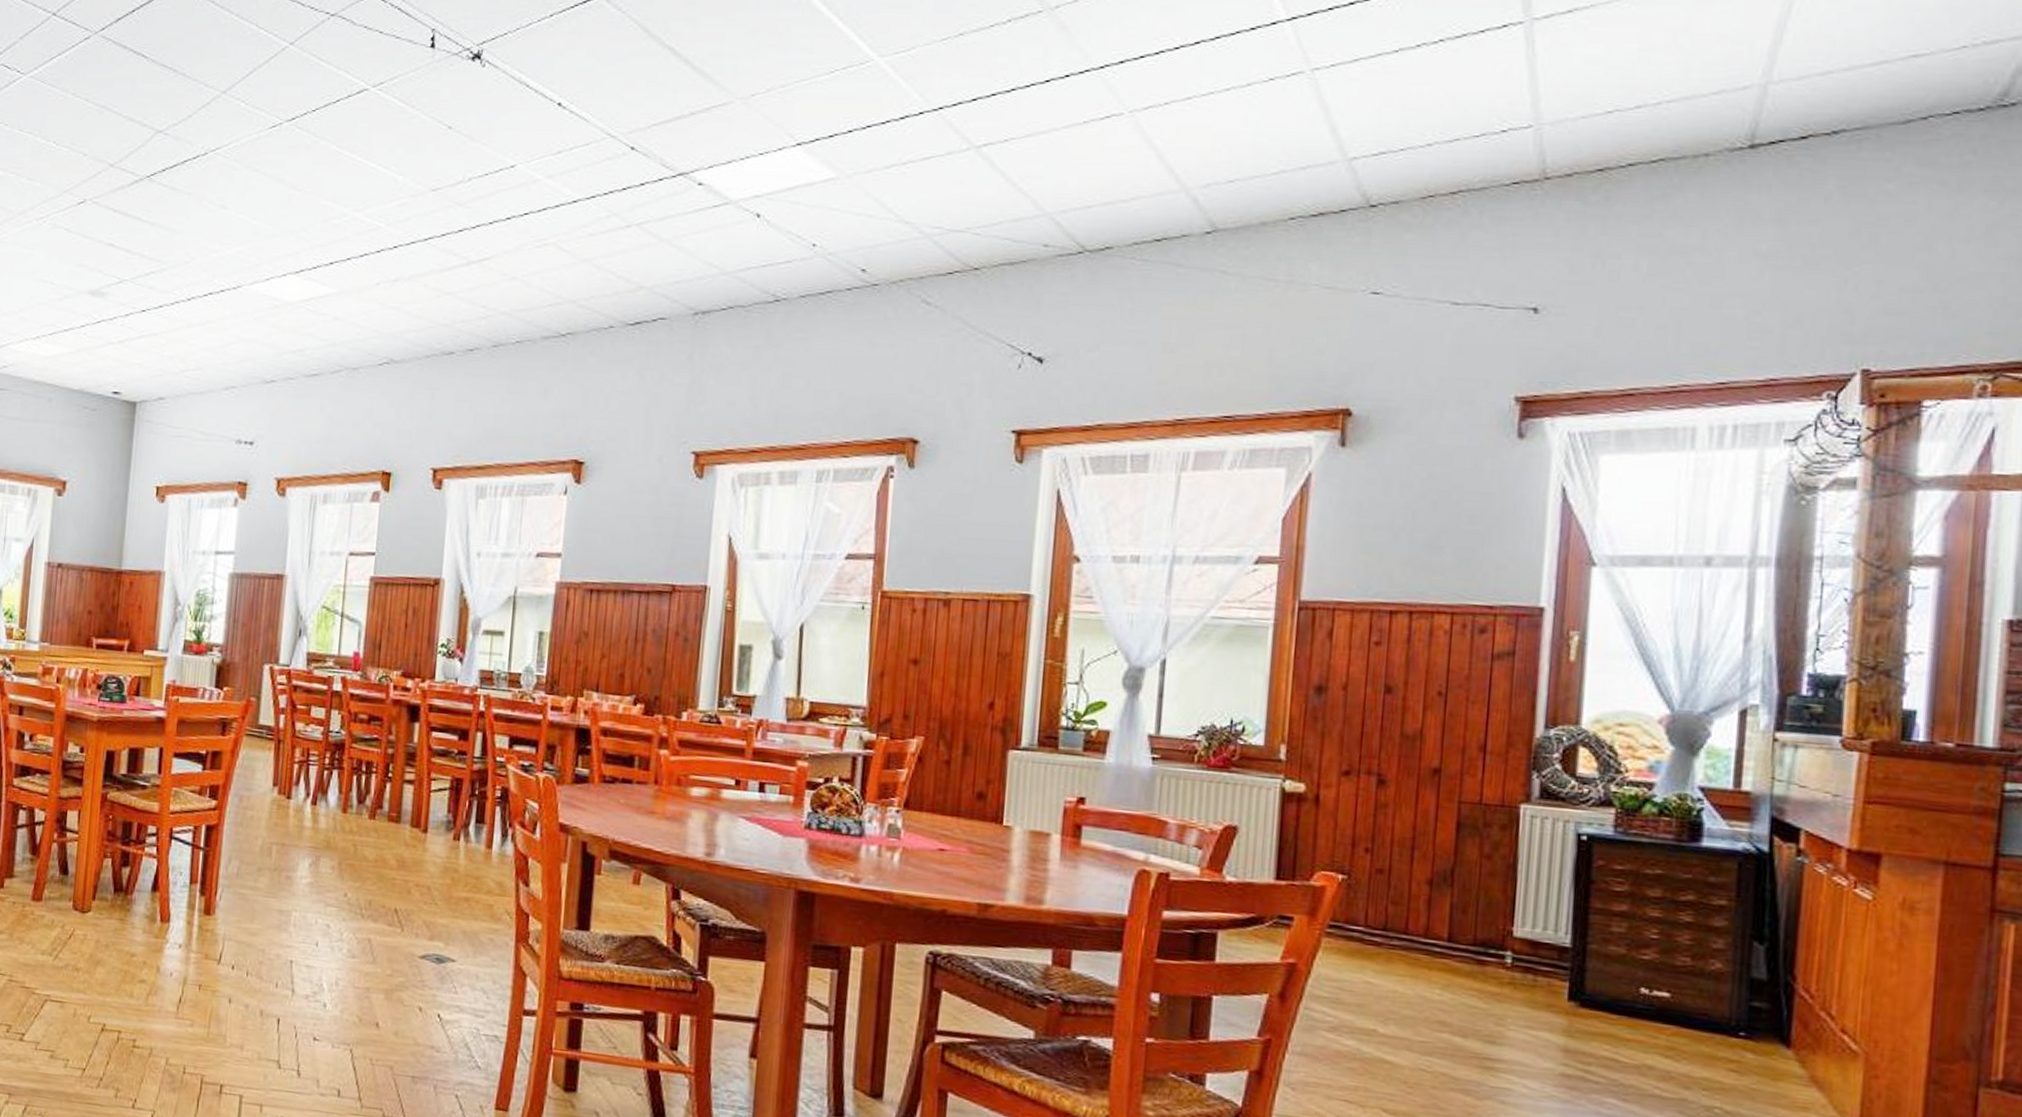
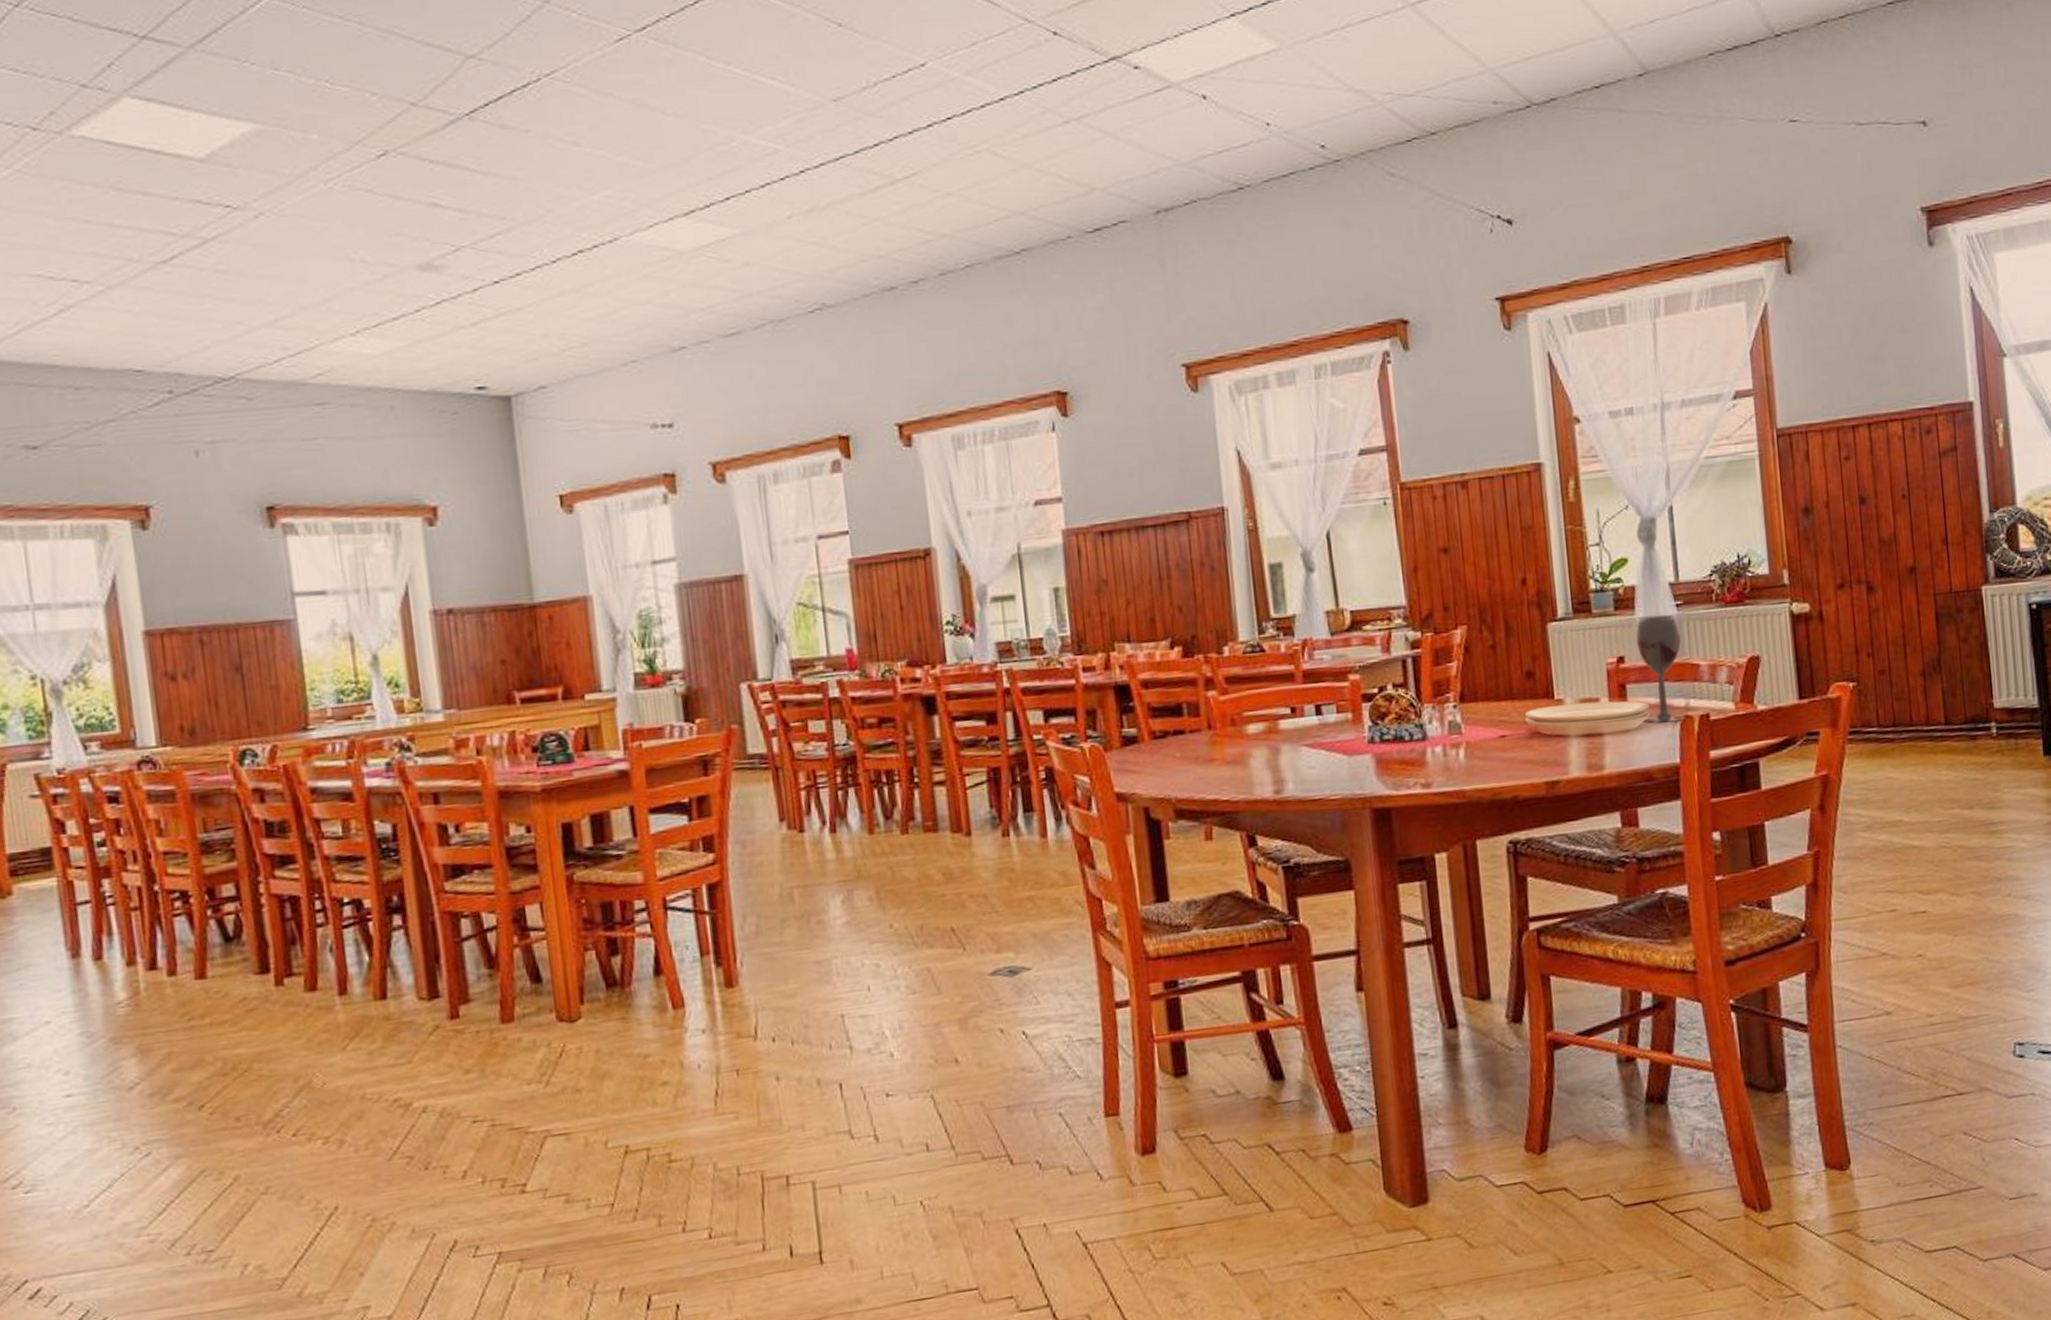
plate: none [967,830,1105,872] -> present [1524,701,1651,736]
wine glass: none [1095,763,1152,874] -> present [1635,614,1685,723]

